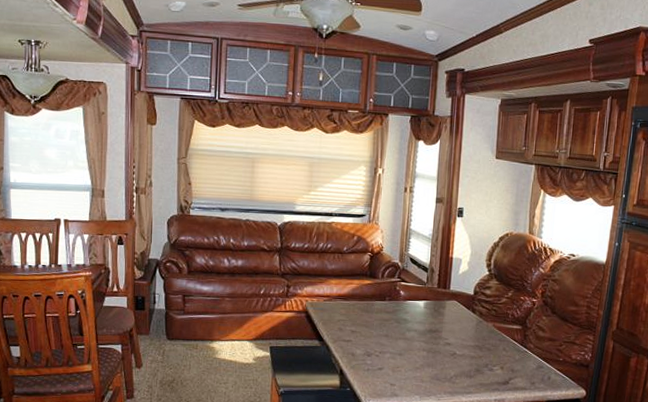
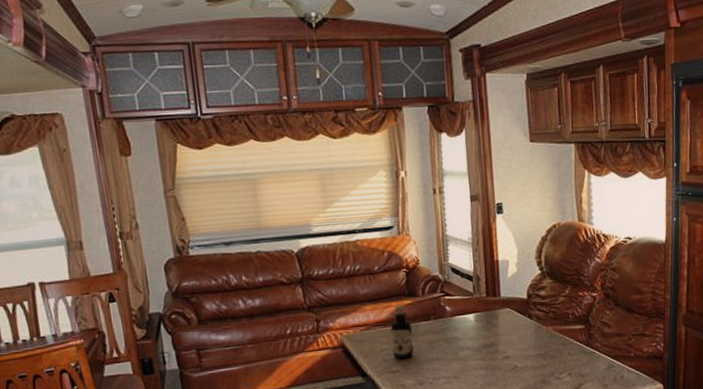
bottle: none [348,284,369,330] -> present [390,305,414,359]

